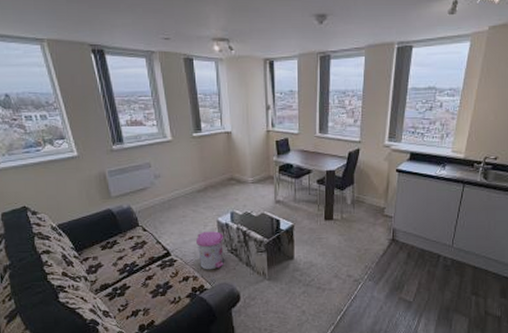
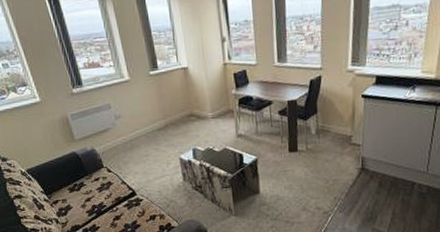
trash can: present [195,231,225,270] -> none [159,169,190,208]

